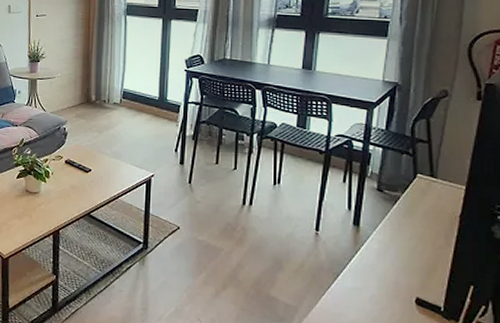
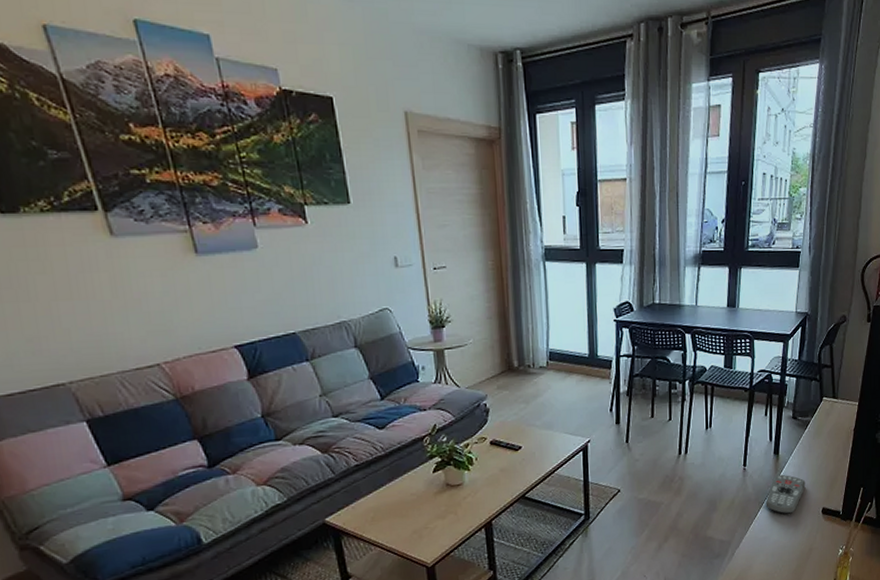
remote control: none [341,247,394,295] -> present [765,474,806,515]

